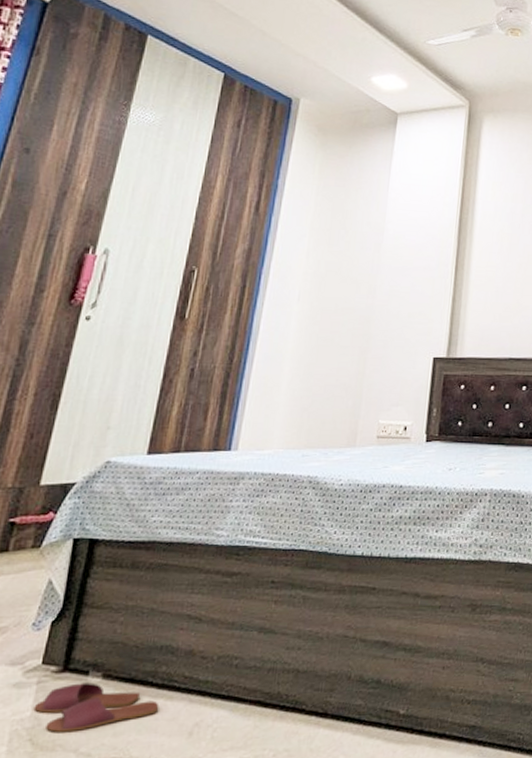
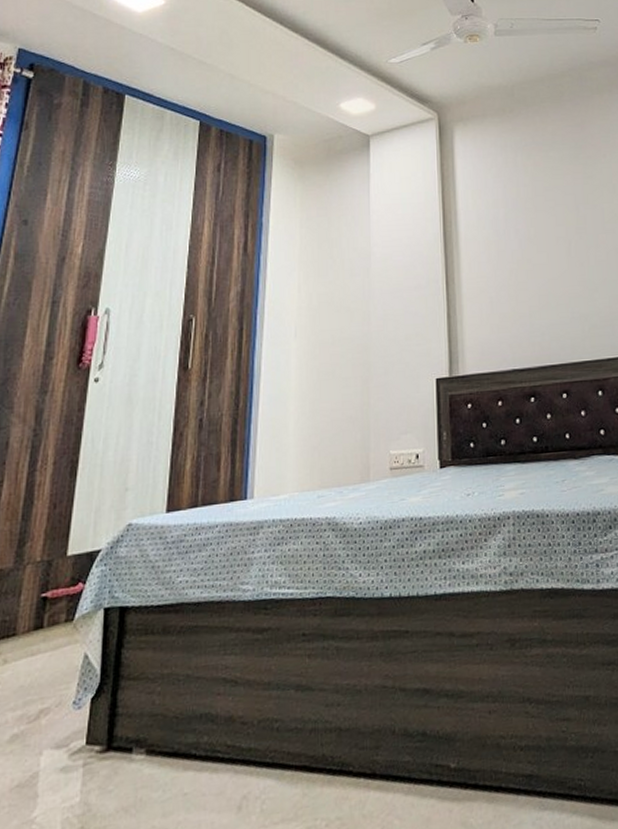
slippers: present [33,682,160,732] -> none [82,760,205,818]

